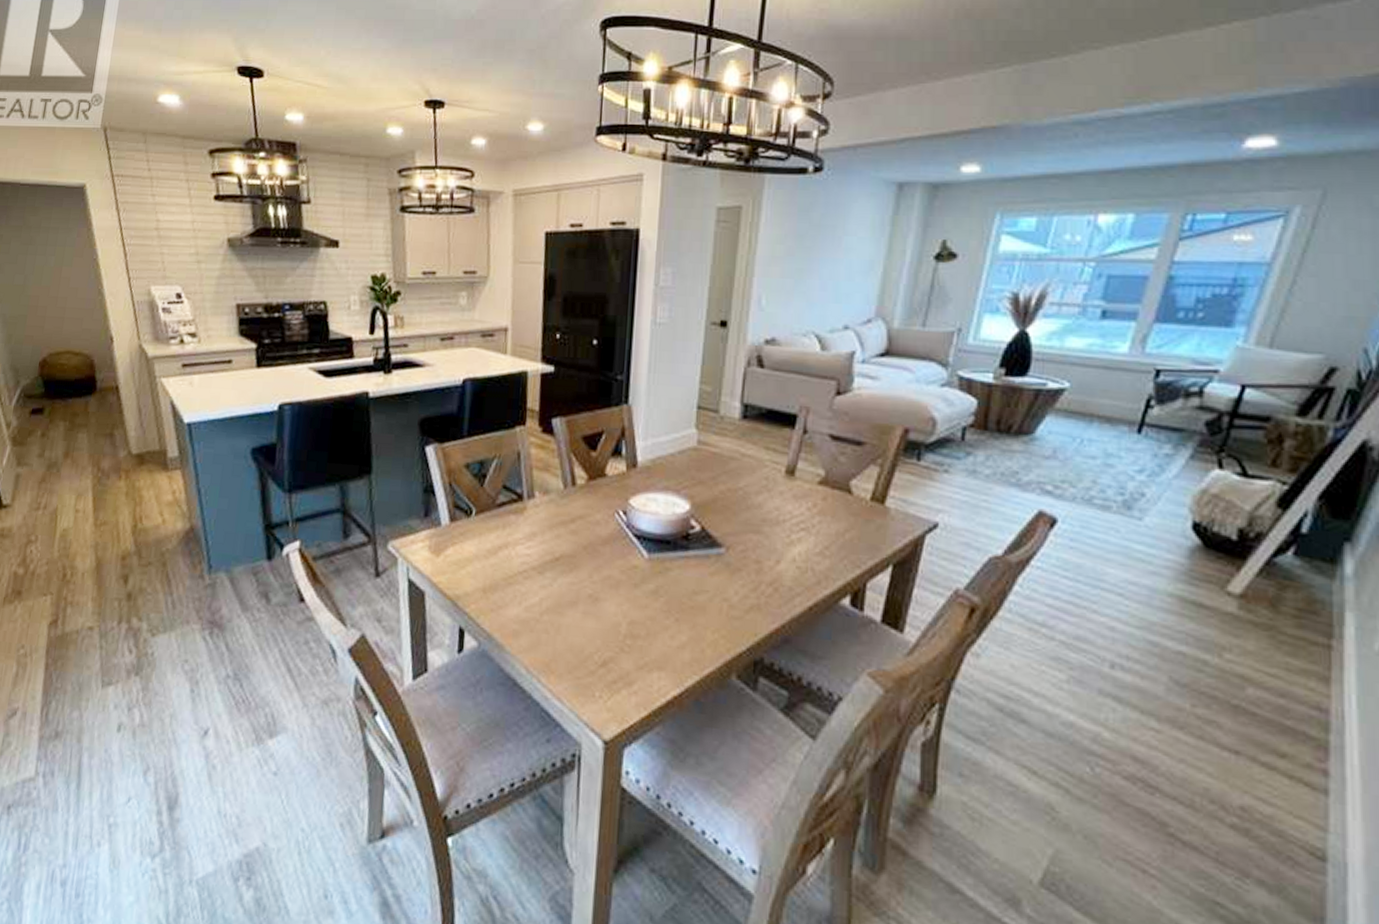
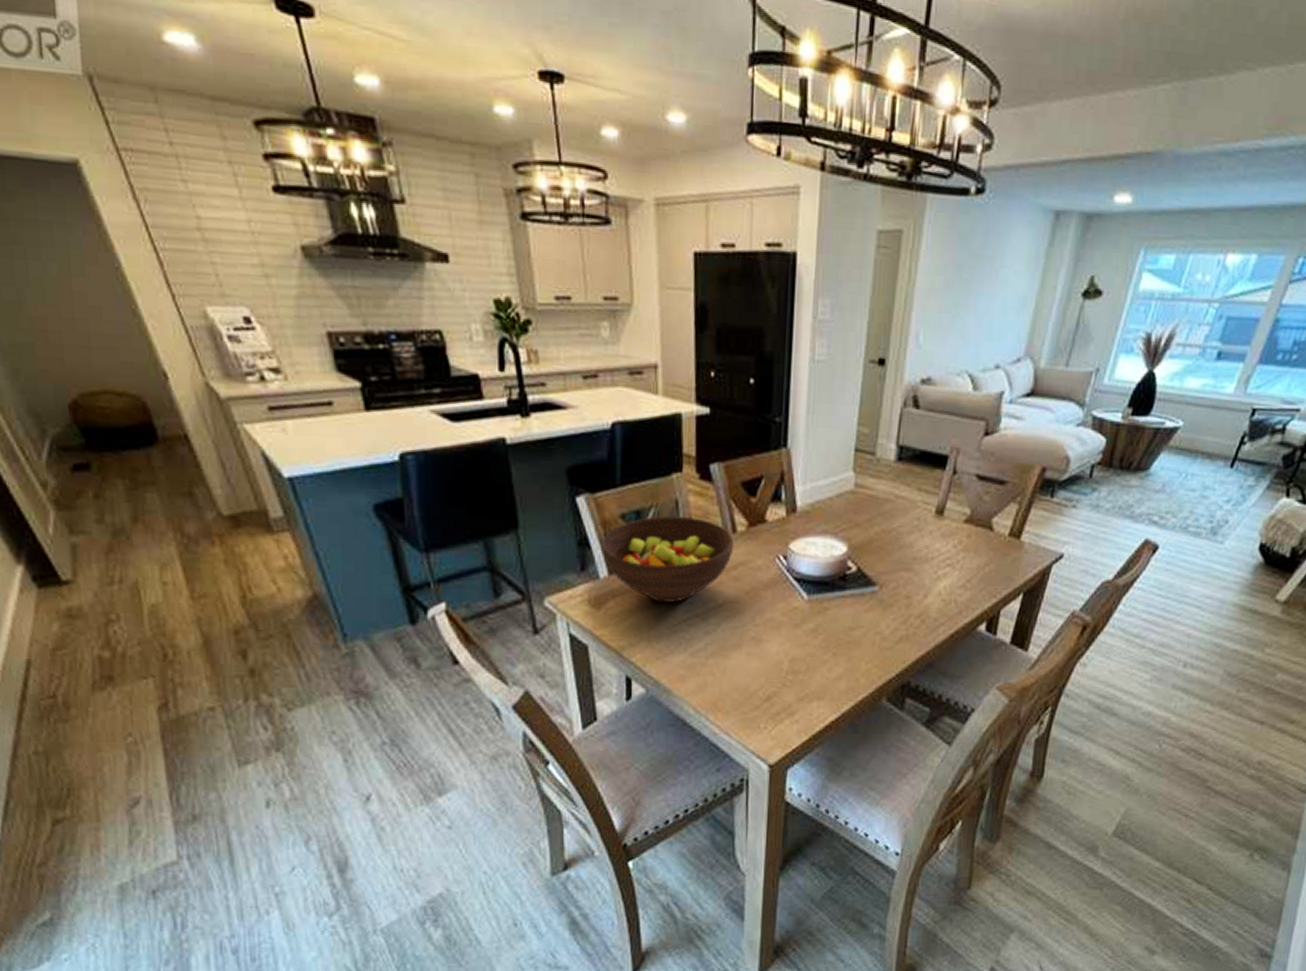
fruit bowl: none [445,467,574,553] -> present [602,515,734,603]

